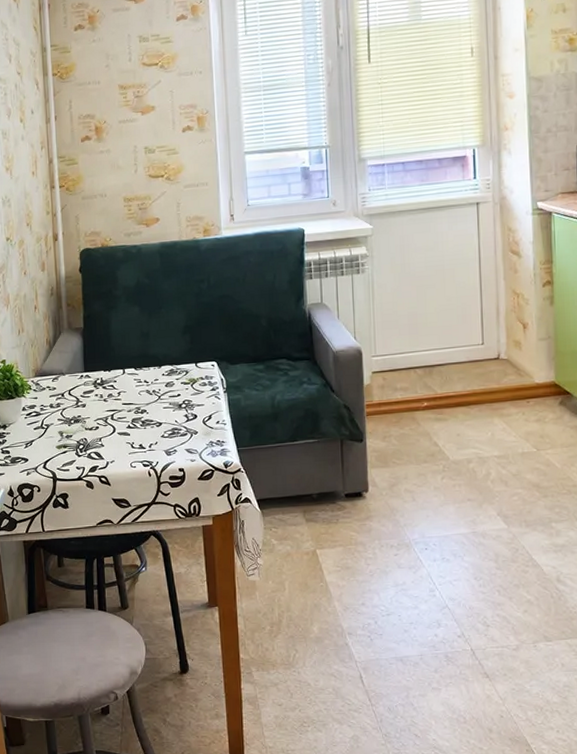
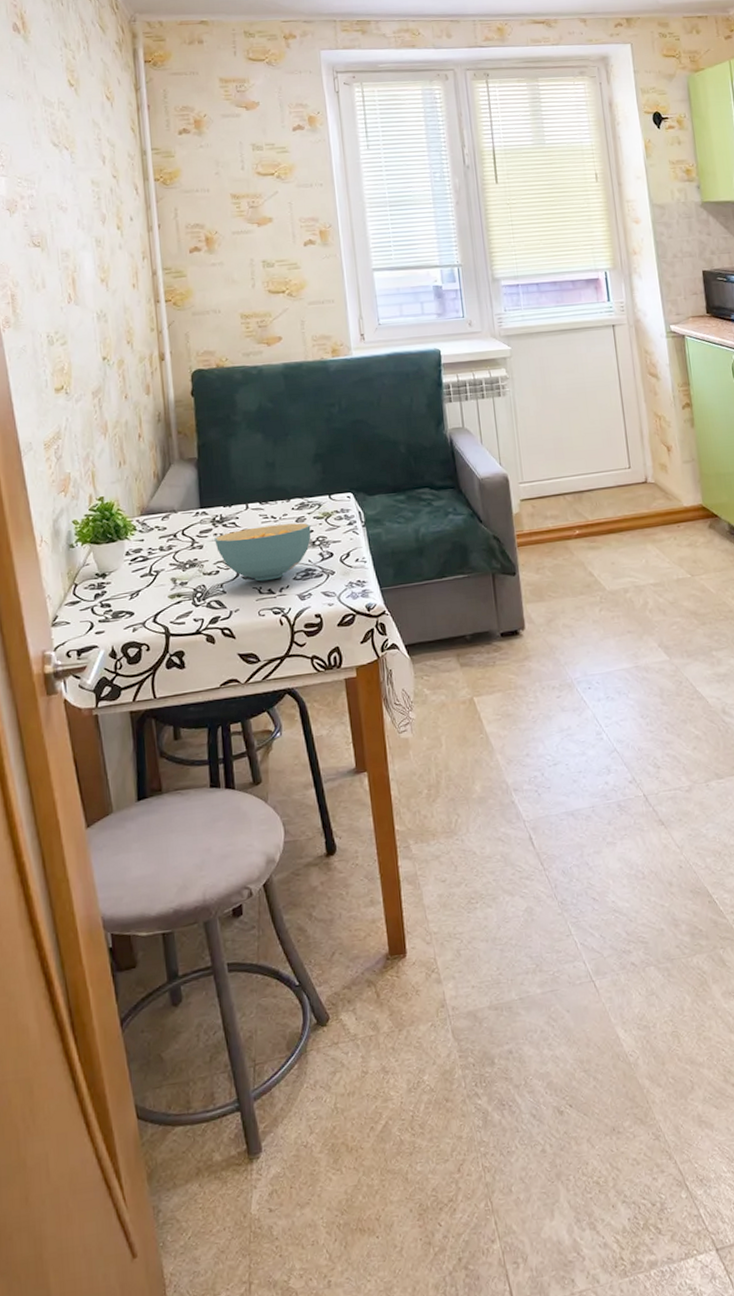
cereal bowl: none [95,387,179,438] -> present [214,523,311,582]

